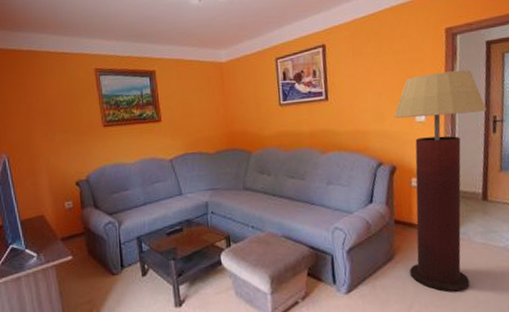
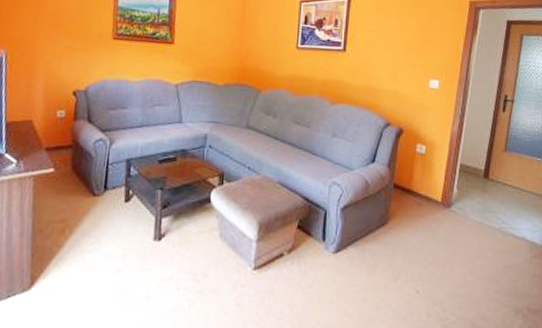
floor lamp: present [394,70,487,292] -> none [402,42,499,268]

